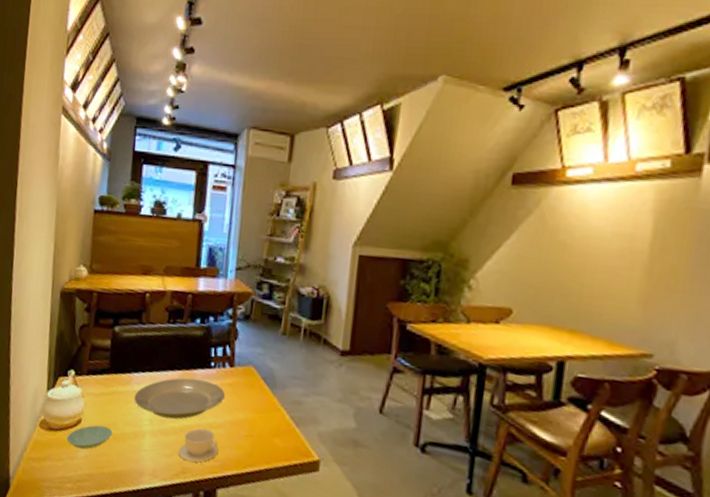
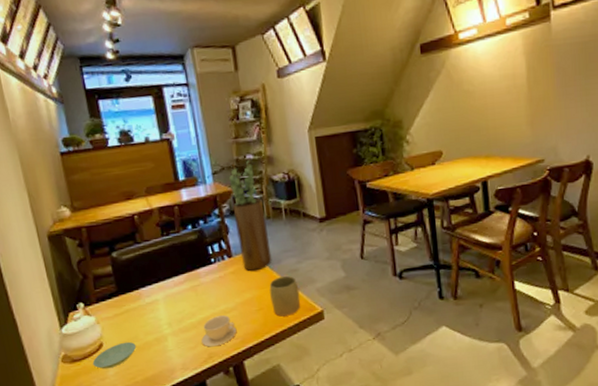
plate: present [134,378,225,419] -> none [147,275,231,318]
vase: none [242,257,283,391] -> present [229,155,272,271]
mug: none [263,405,299,454] -> present [269,275,301,317]

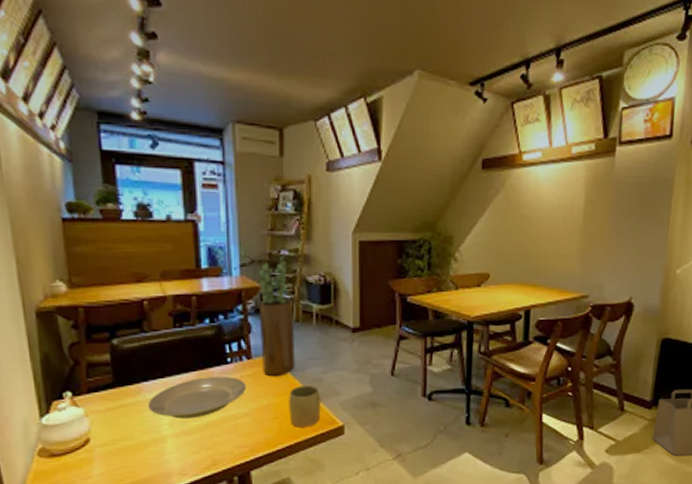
saucer: present [92,341,137,369] -> none [75,439,130,468]
plate: none [147,275,231,318] -> present [148,377,246,419]
teacup: present [201,315,237,347] -> none [206,421,247,453]

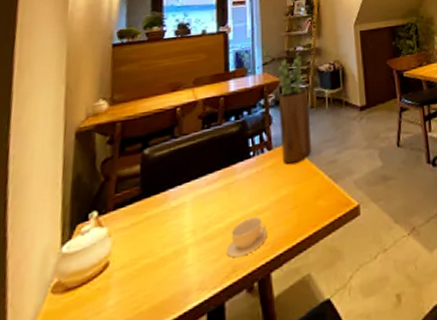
plate: present [148,377,246,419] -> none [172,170,267,224]
teacup: none [206,421,247,453] -> present [227,216,268,258]
mug: present [289,385,321,428] -> none [307,167,337,215]

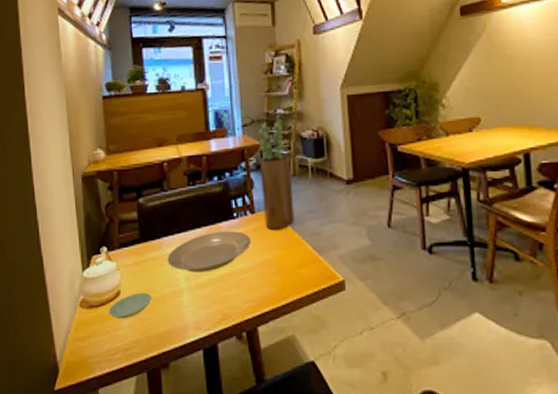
saucer: none [90,258,150,298] -> present [108,292,152,319]
plate: none [172,170,267,224] -> present [167,231,251,273]
teacup: present [227,216,268,258] -> none [217,275,254,308]

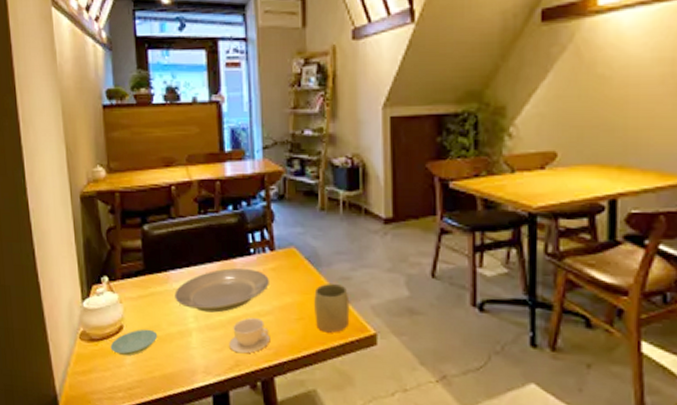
teacup: none [217,275,254,308] -> present [229,318,271,354]
vase: present [259,109,295,229] -> none [281,130,321,271]
mug: none [290,238,322,282] -> present [314,283,350,333]

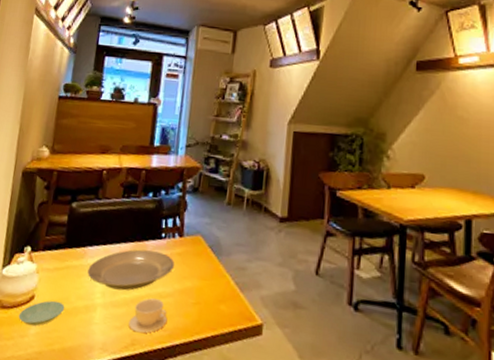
mug: present [314,283,350,333] -> none [210,271,243,320]

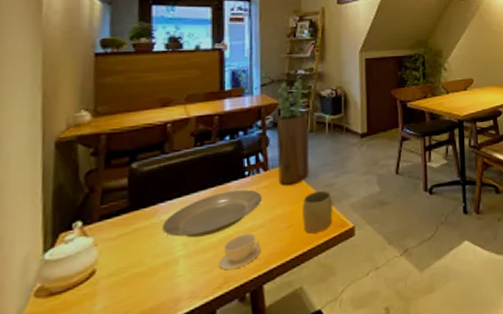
saucer: present [18,300,65,326] -> none [76,267,139,303]
vase: none [191,135,228,258] -> present [276,70,310,185]
mug: none [210,271,243,320] -> present [303,190,333,234]

